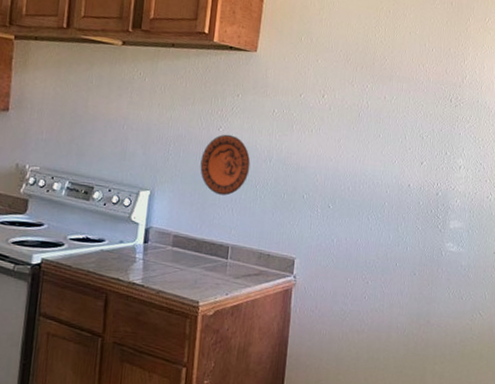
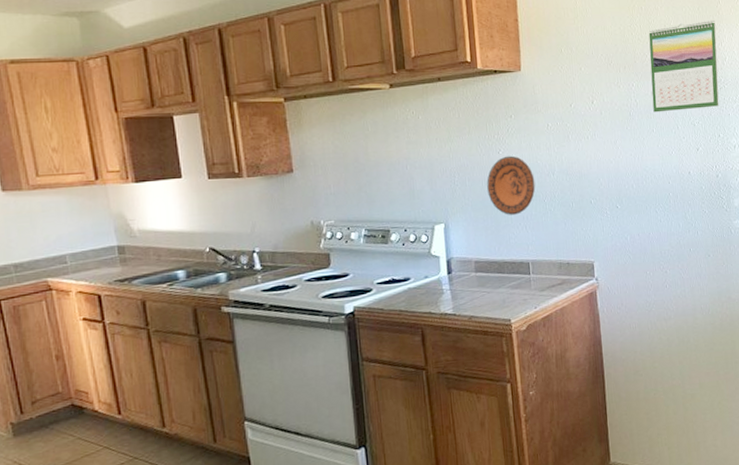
calendar: none [383,34,462,124] -> present [648,21,719,113]

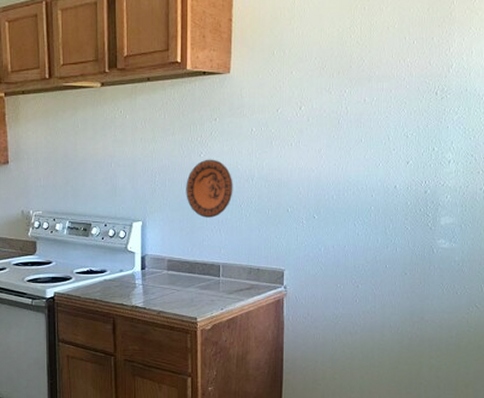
calendar: present [648,21,719,113] -> none [364,23,446,122]

